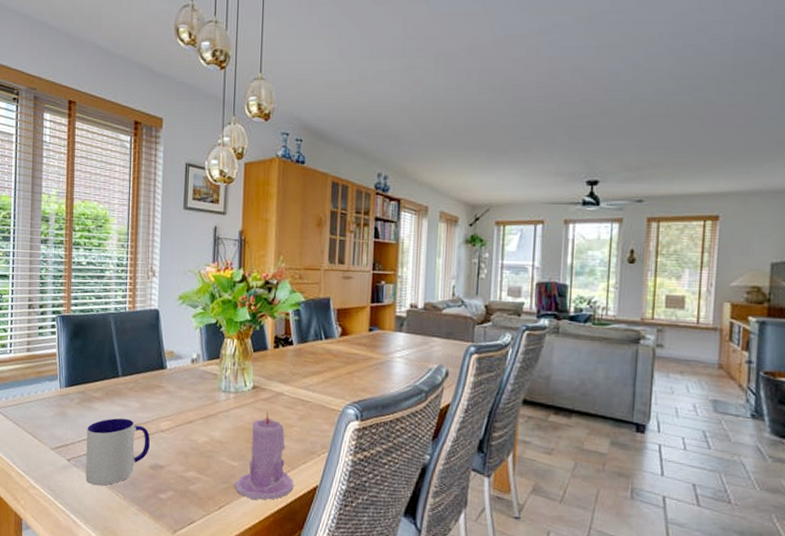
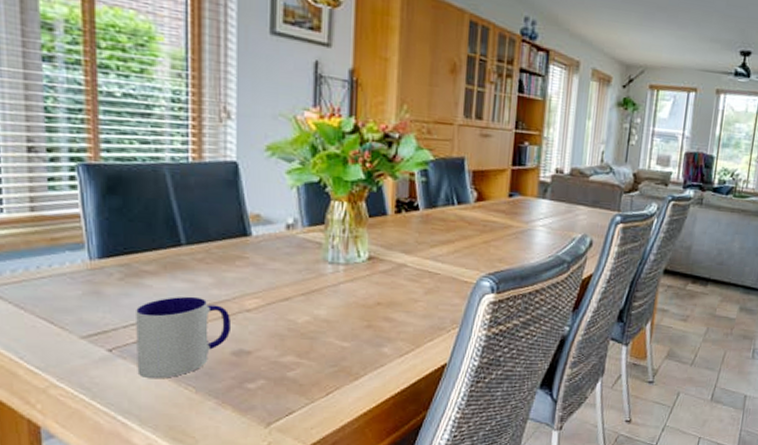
candle: present [234,411,294,500] -> none [345,284,419,382]

